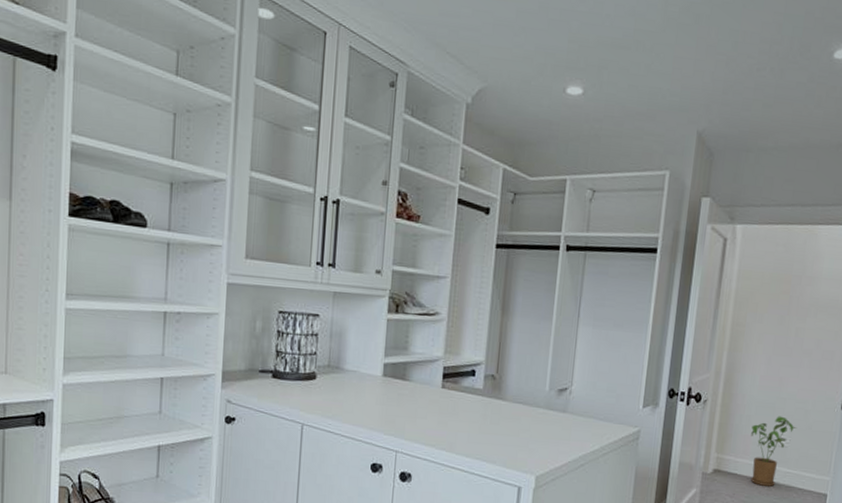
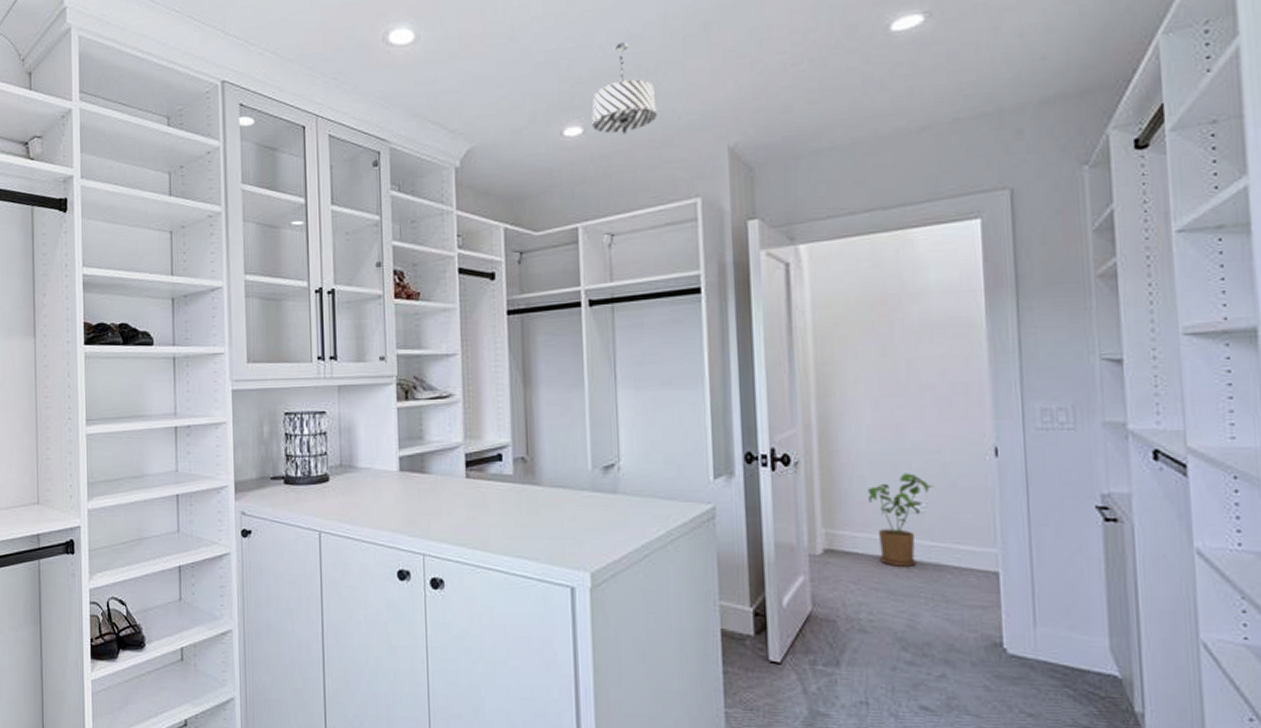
pendant light: none [591,17,647,102] -> present [592,42,657,134]

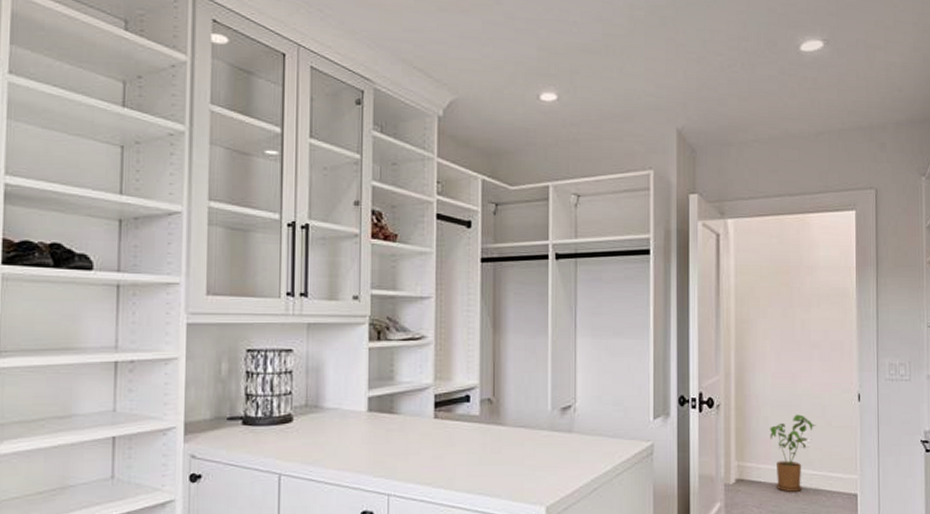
pendant light: present [592,42,657,134] -> none [565,23,621,106]

